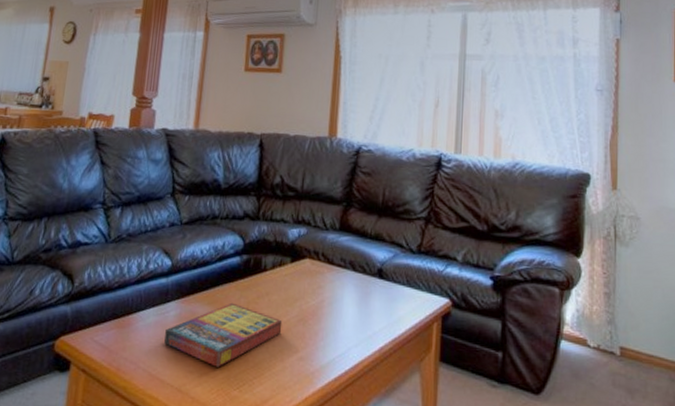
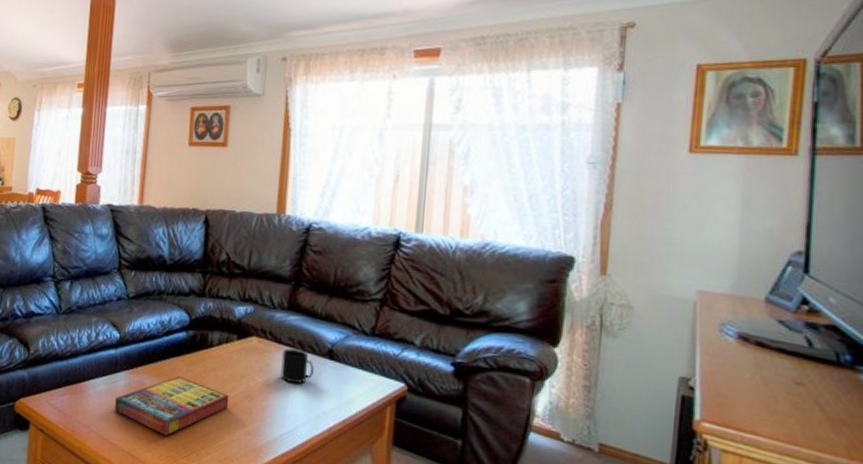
mug: none [333,269,365,305] -> present [281,348,314,384]

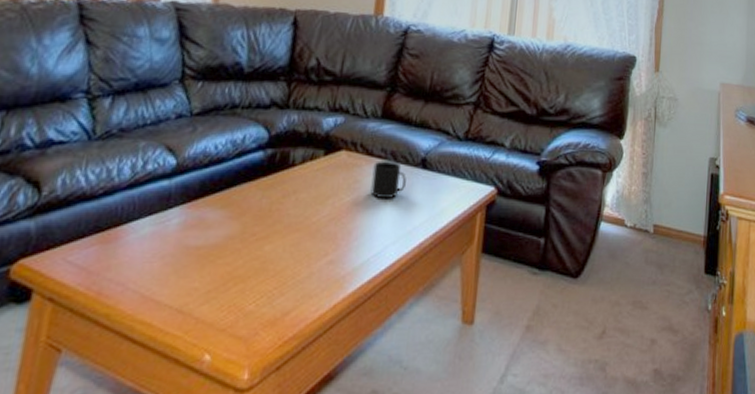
game compilation box: present [115,376,229,436] -> none [163,204,311,280]

